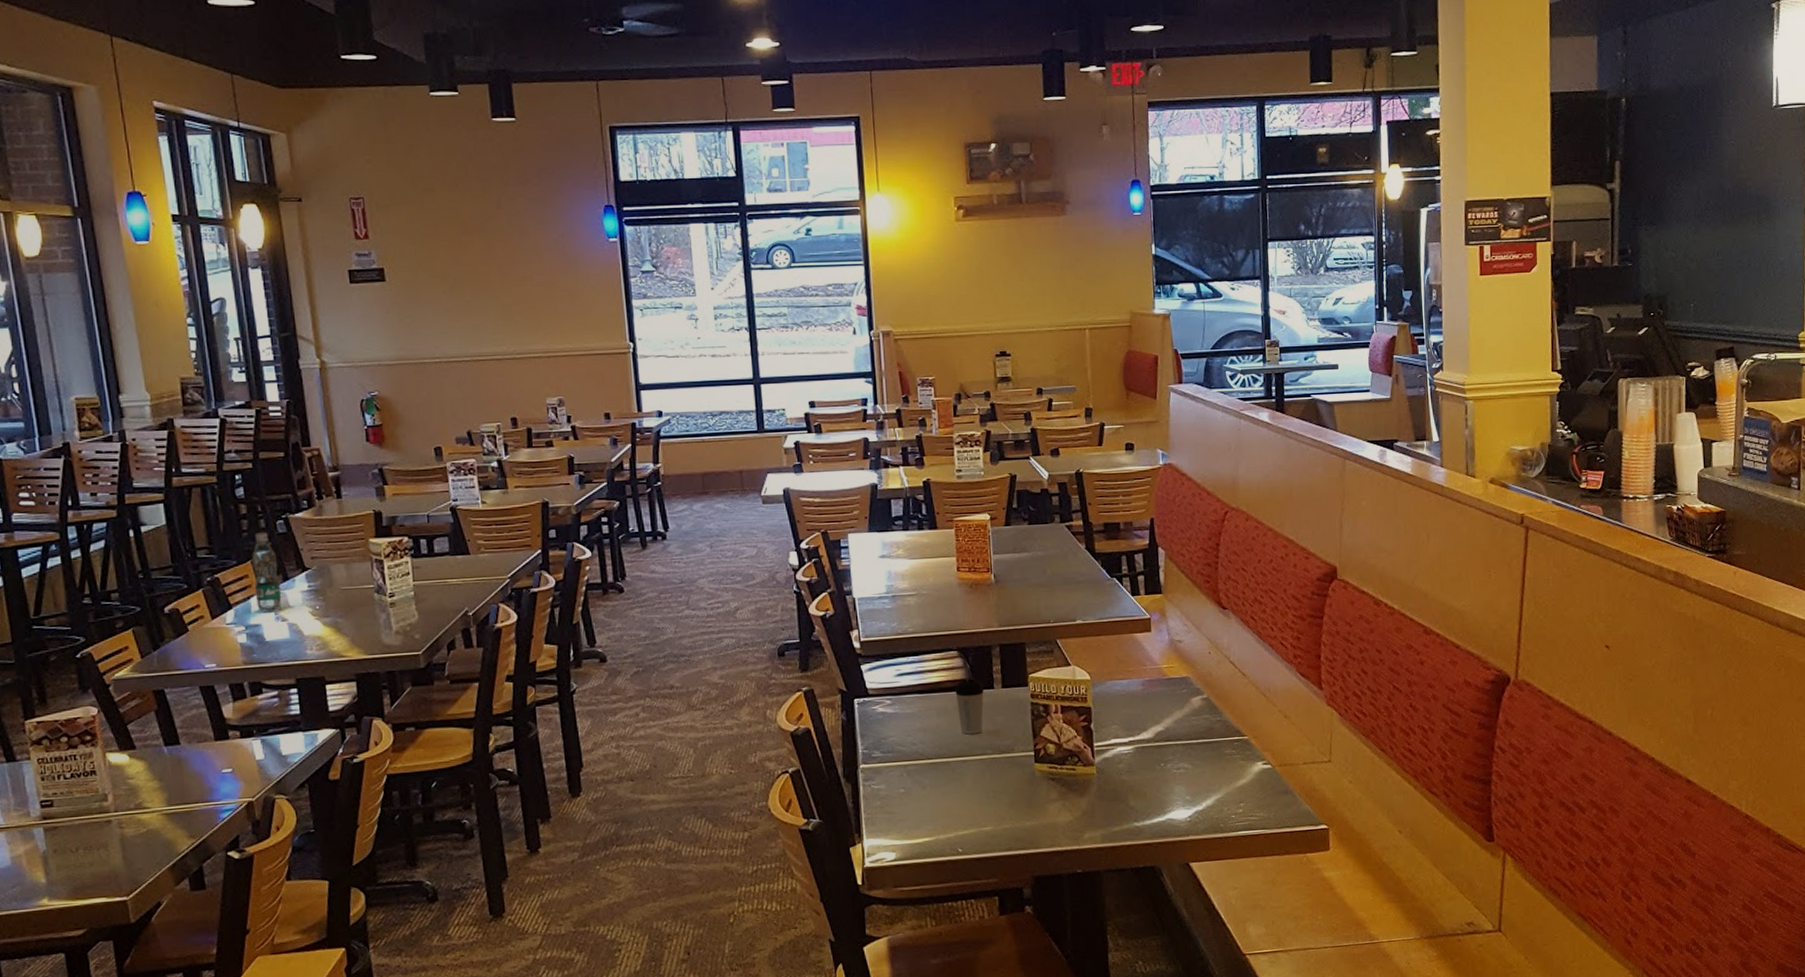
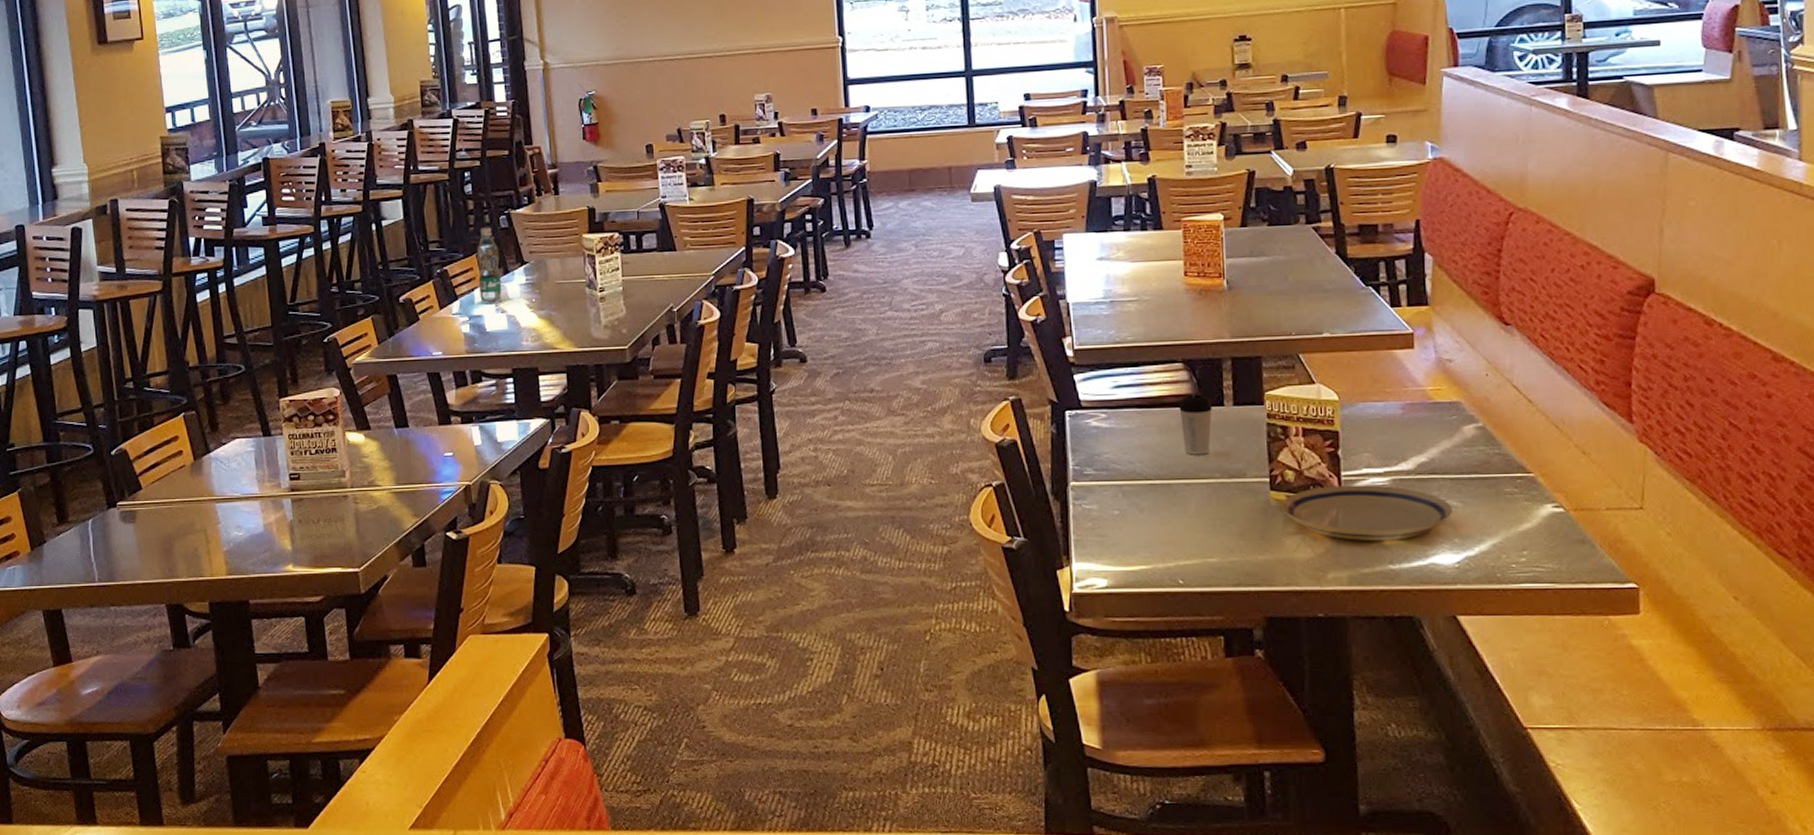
plate: none [1044,753,1185,803] -> present [1281,485,1453,541]

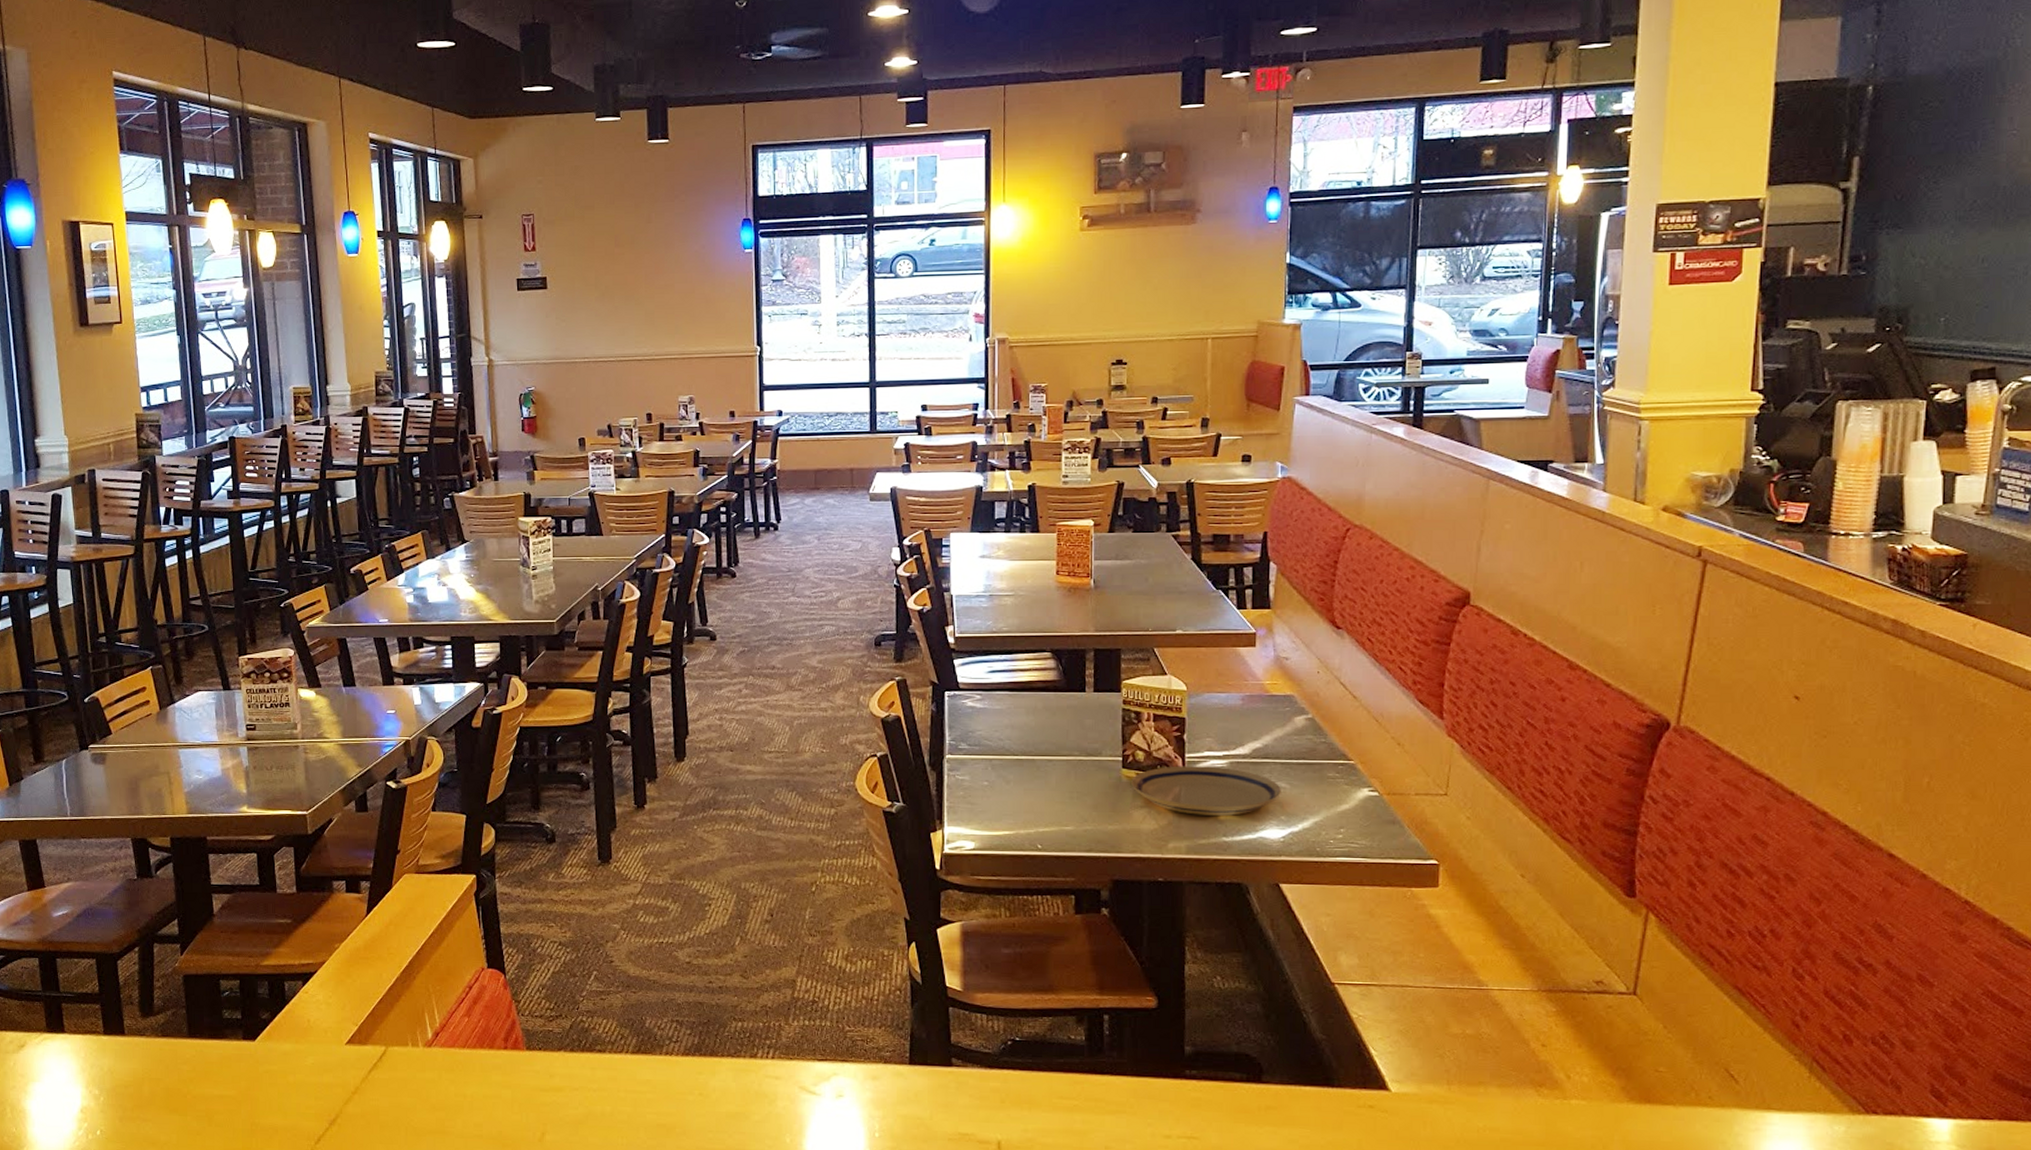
bottle: present [477,227,503,305] -> none [422,508,444,578]
beverage cup: present [1179,380,1212,455] -> none [1045,668,1075,735]

